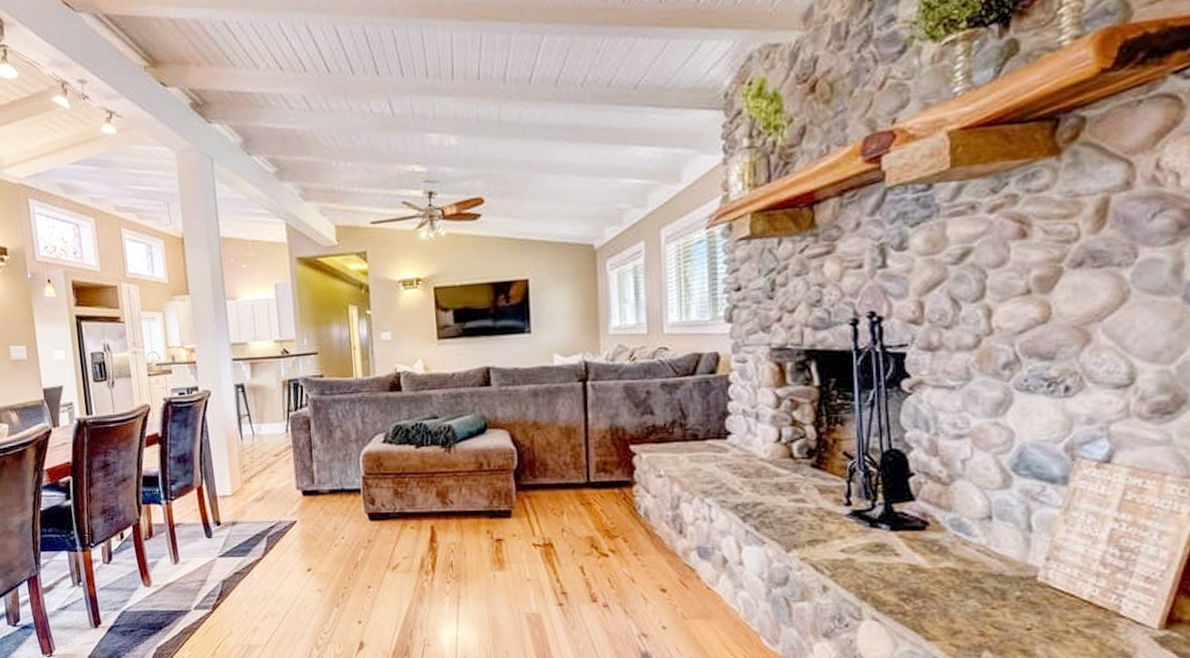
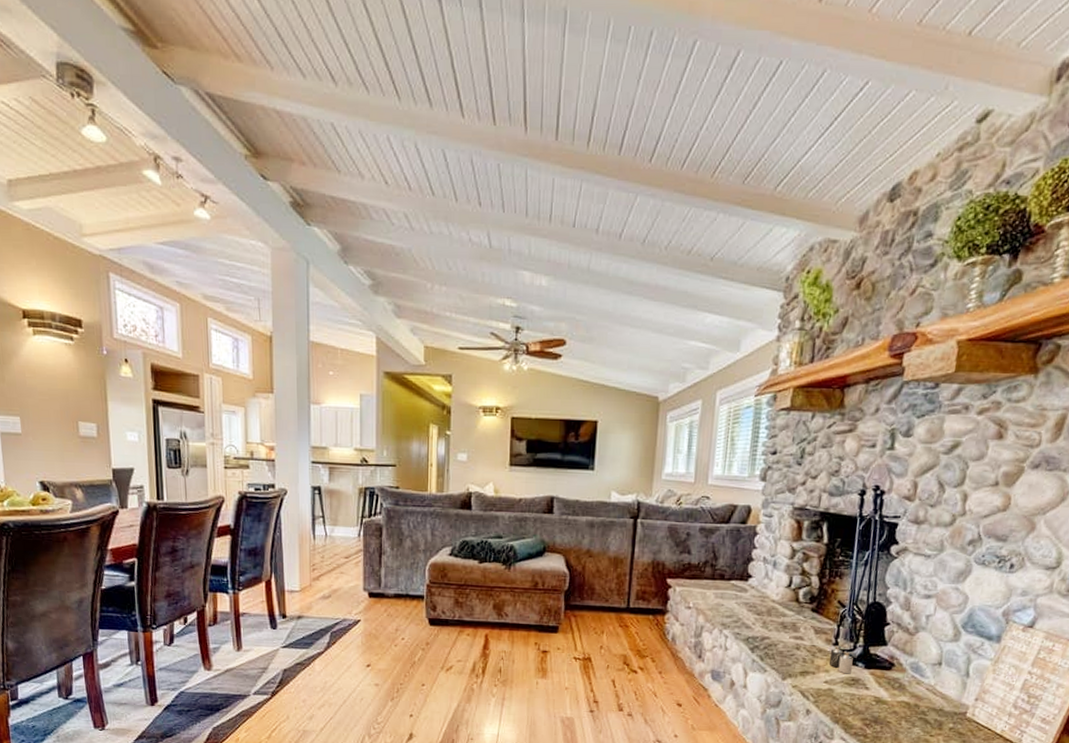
candle: none [842,505,873,539] -> present [829,645,854,674]

